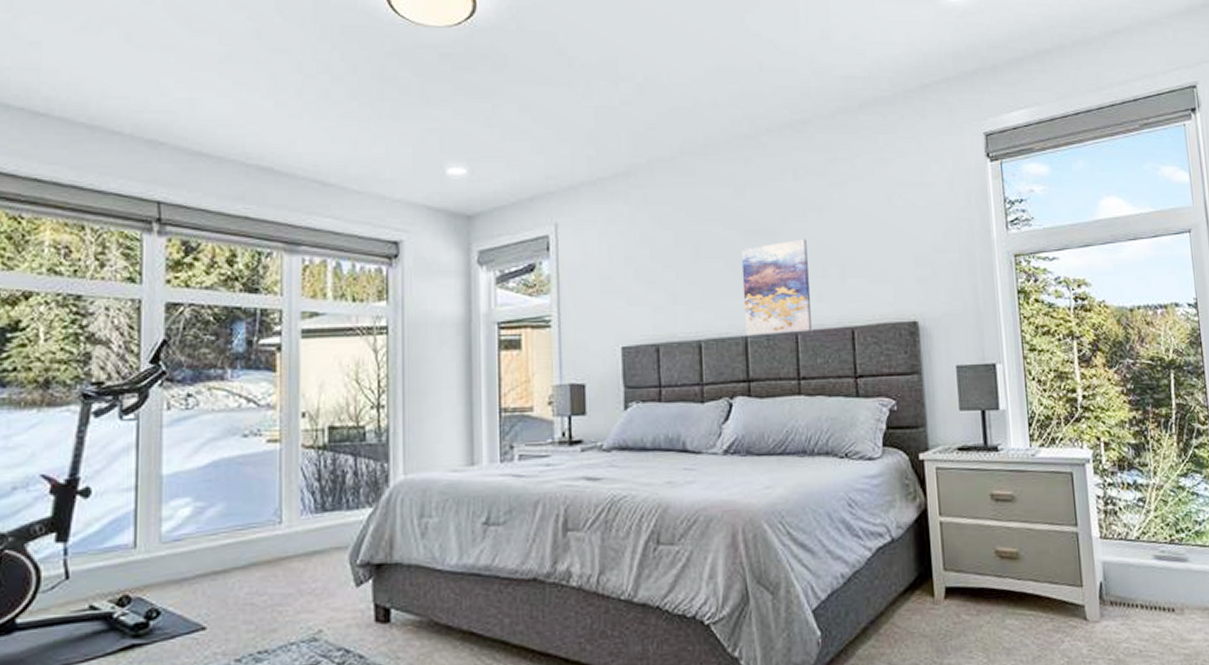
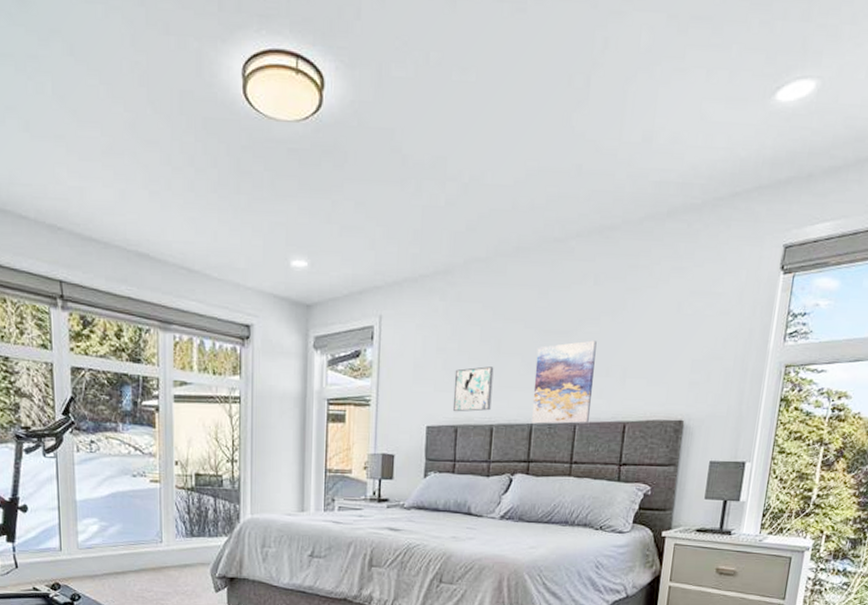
wall art: none [649,274,696,328] -> present [452,366,494,412]

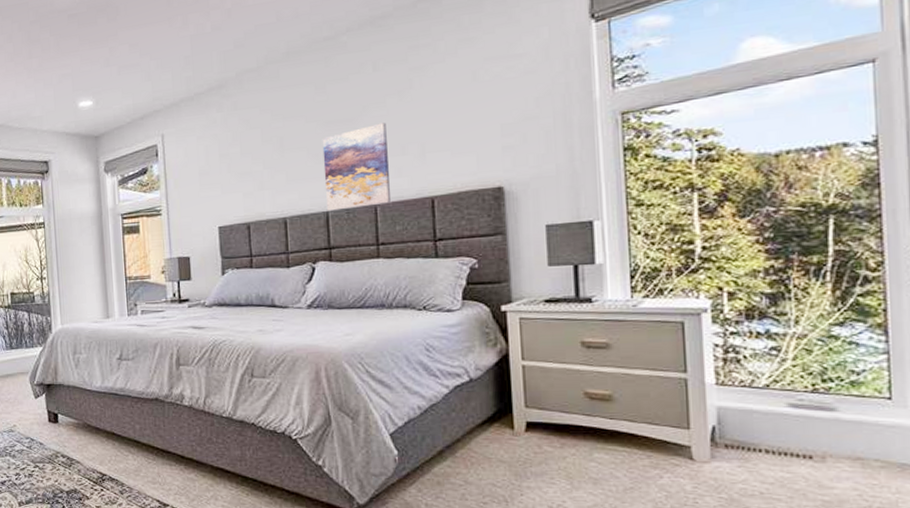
wall art: present [452,366,494,412] -> none [240,163,282,210]

